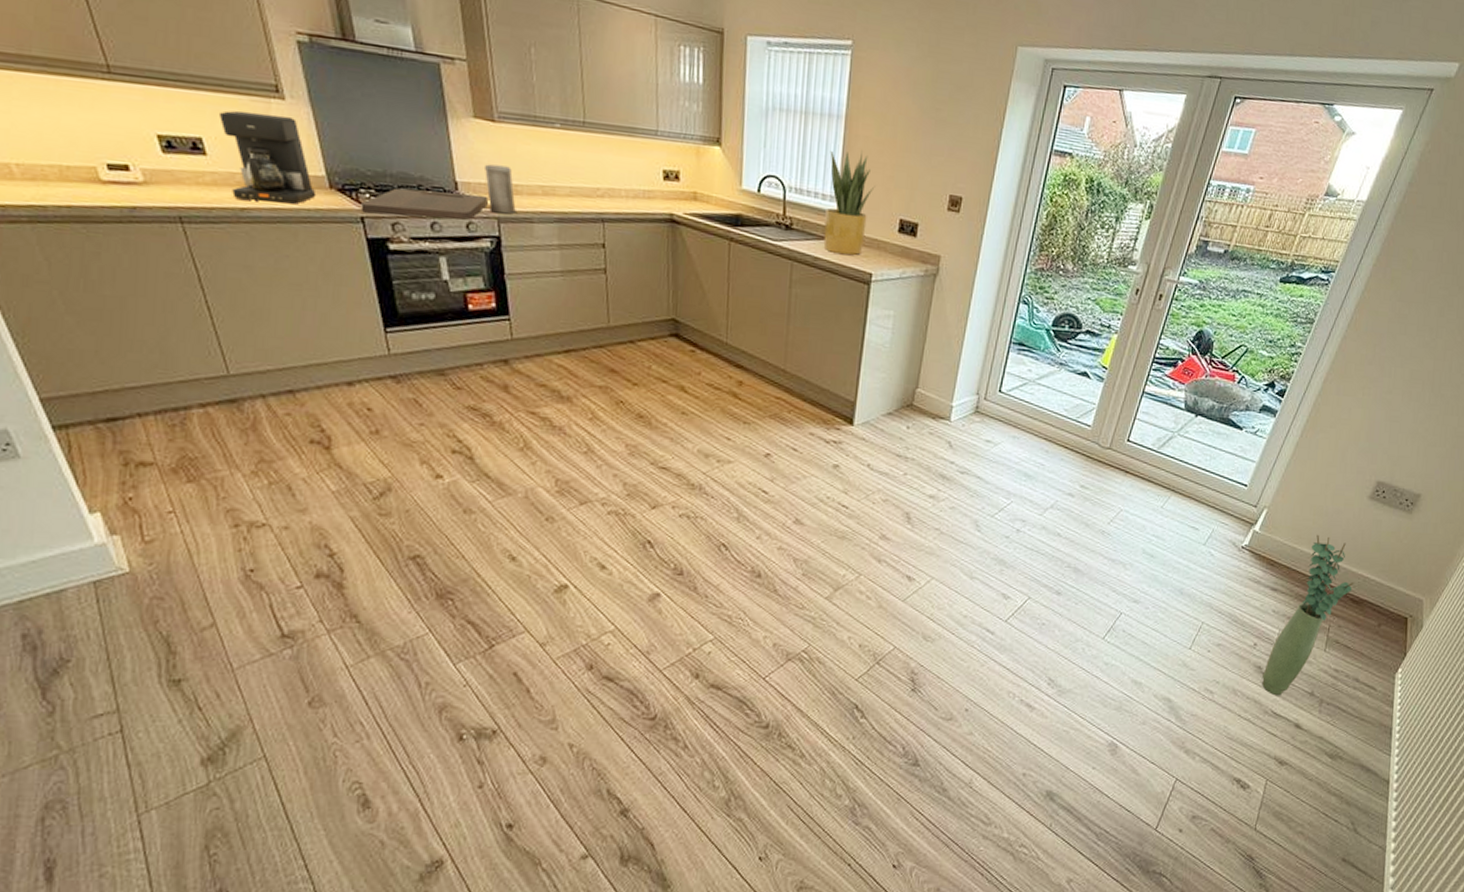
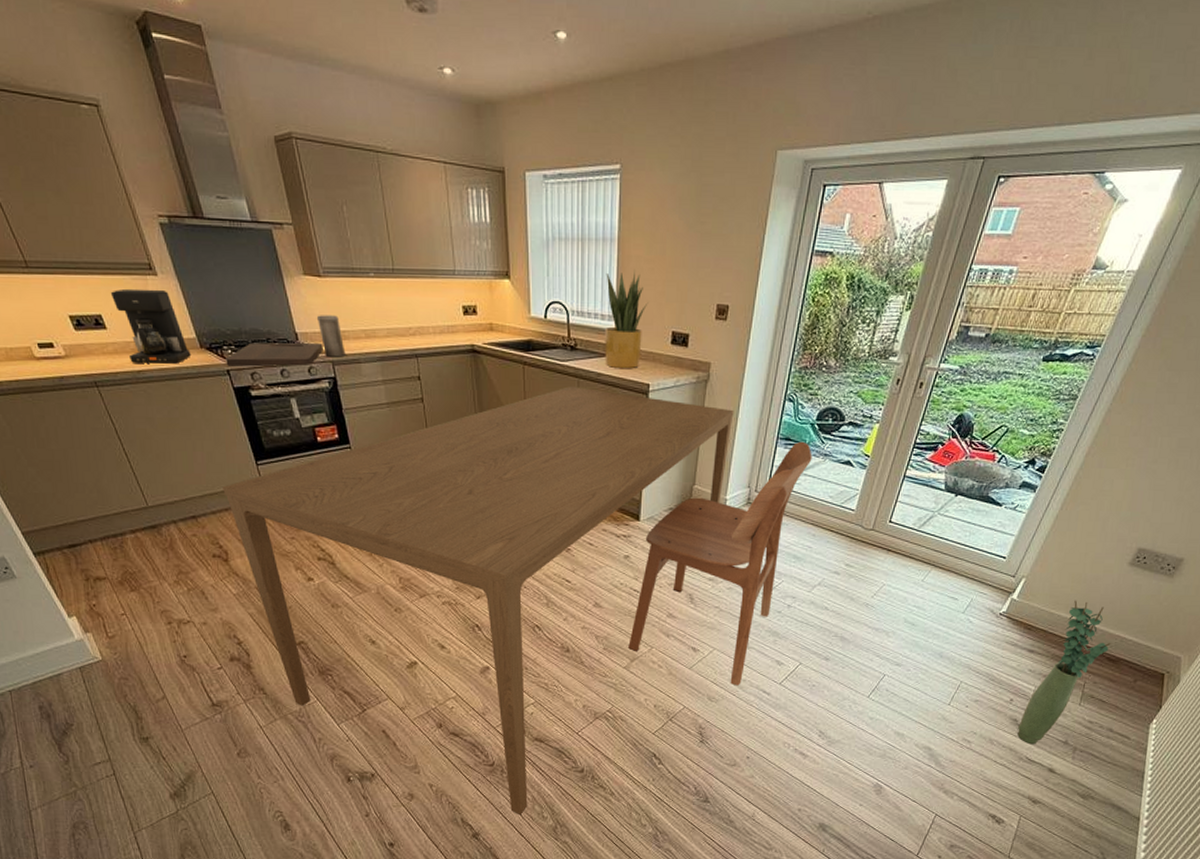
dining table: none [335,269,964,785] -> present [223,386,734,815]
dining chair: none [832,347,1047,623] -> present [628,441,812,686]

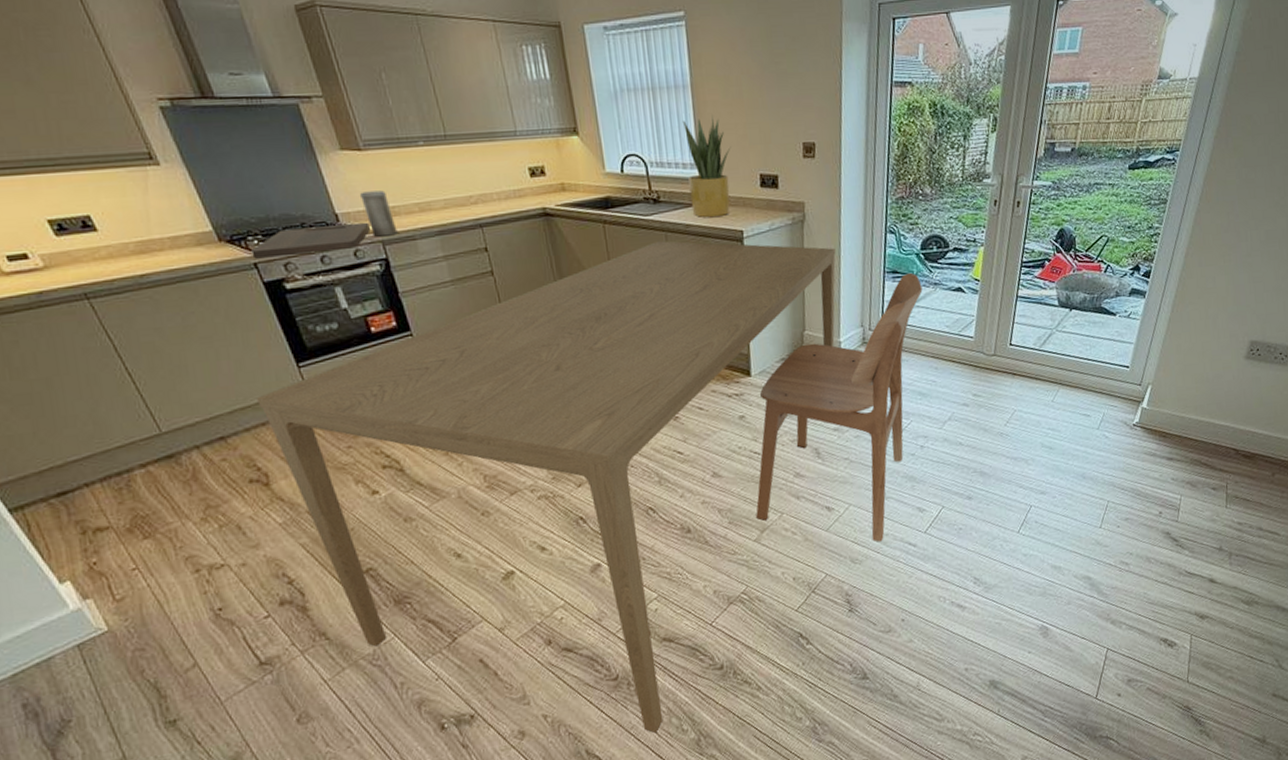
coffee maker: present [110,288,192,364] -> none [100,180,208,267]
vase: present [1017,600,1111,745] -> none [1172,400,1244,557]

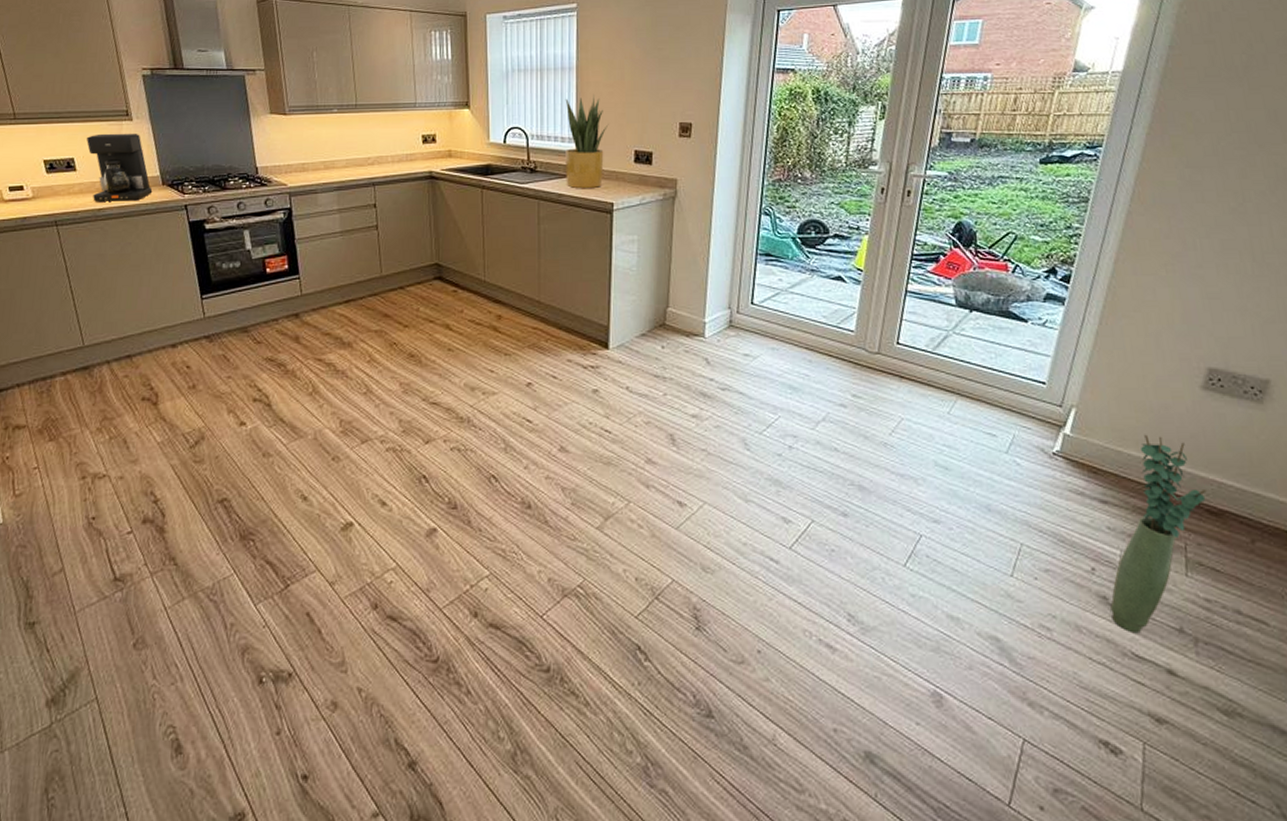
coffee maker: none [100,180,208,267] -> present [86,133,153,202]
cutting board: present [251,222,372,259] -> none [185,175,283,201]
dining table: present [257,240,836,734] -> none [163,208,706,735]
canister: present [359,190,398,237] -> none [278,149,304,189]
dining chair: present [756,272,923,542] -> none [601,256,798,551]
vase: none [1172,400,1244,557] -> present [1110,434,1207,634]

